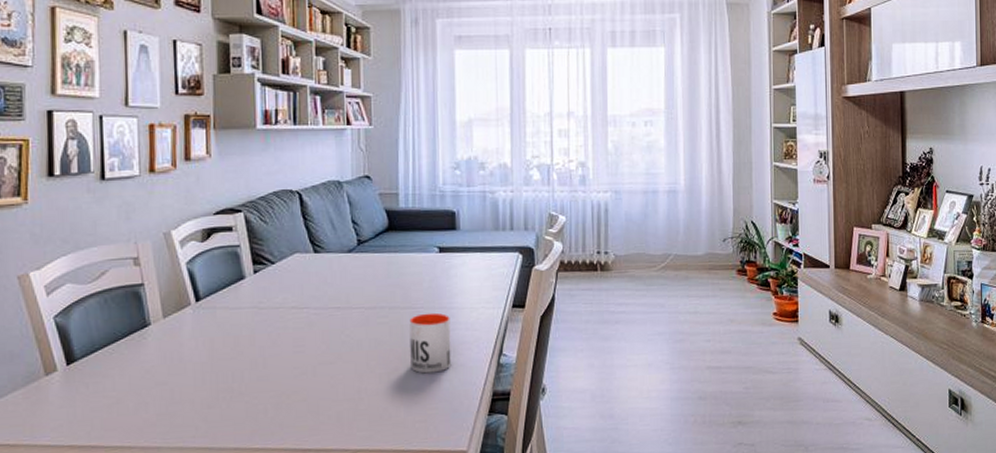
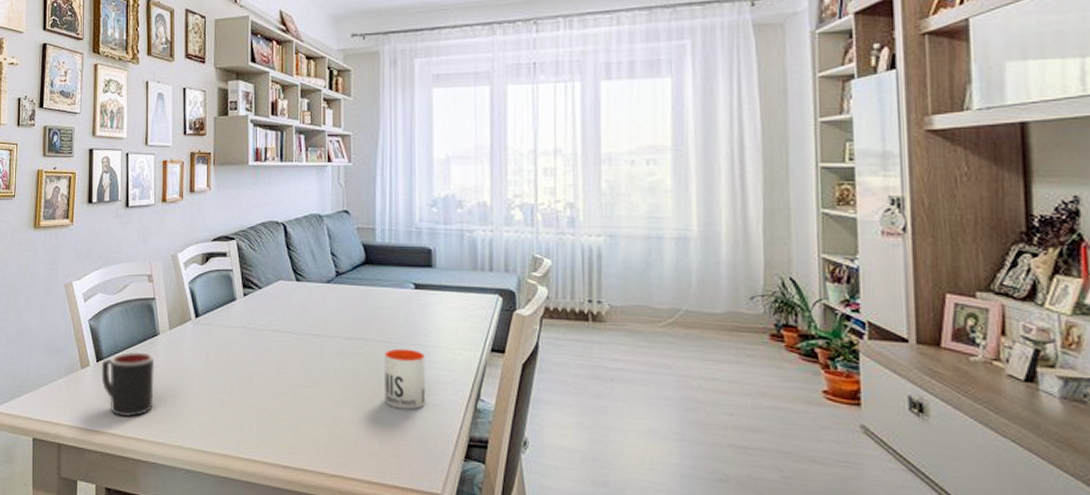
mug: none [73,347,146,425] -> present [101,352,155,418]

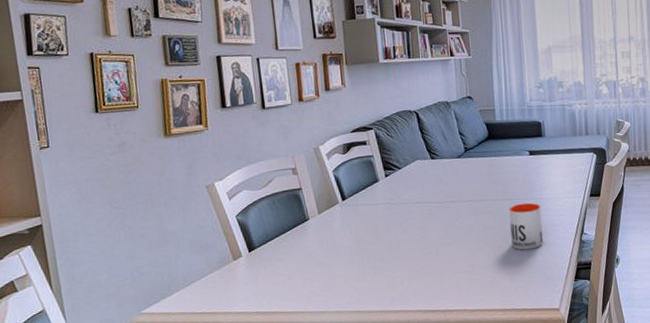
mug: present [101,352,155,418] -> none [254,237,310,296]

